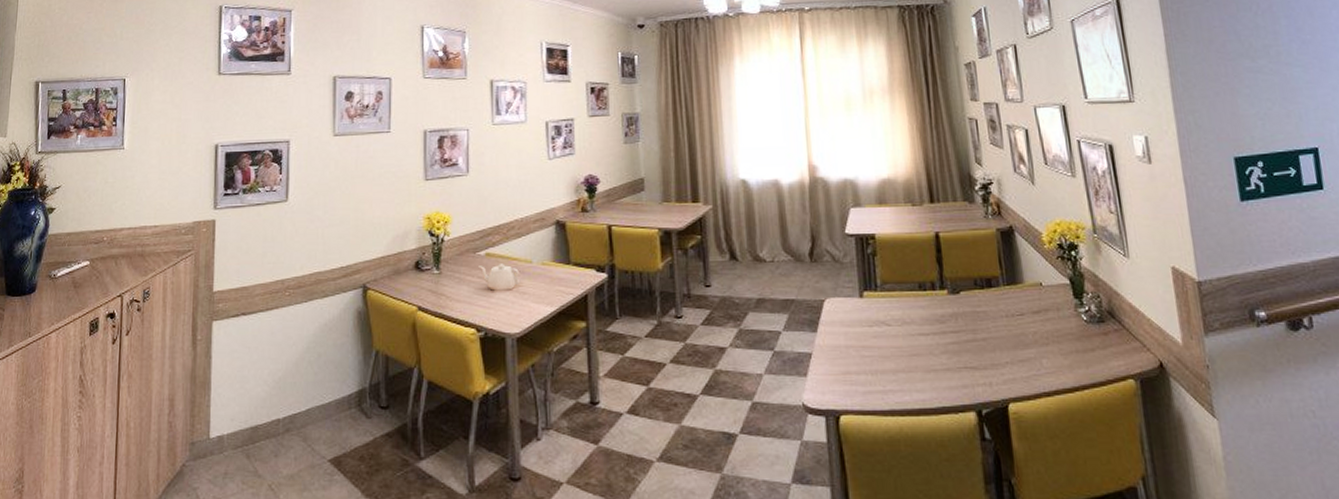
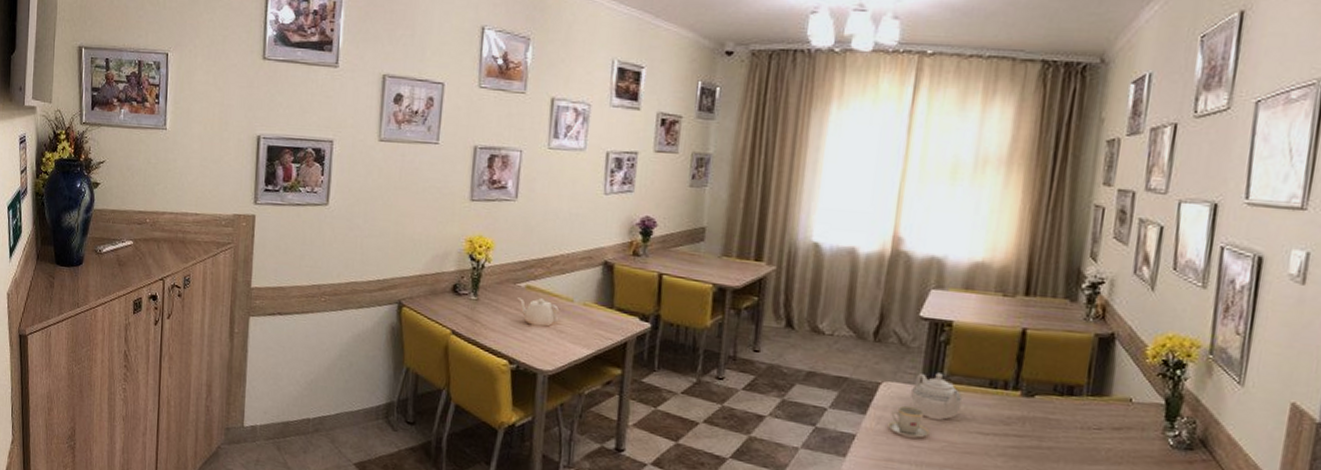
teacup: none [838,318,877,348] -> present [888,405,930,438]
teapot: none [852,283,900,329] -> present [909,373,963,421]

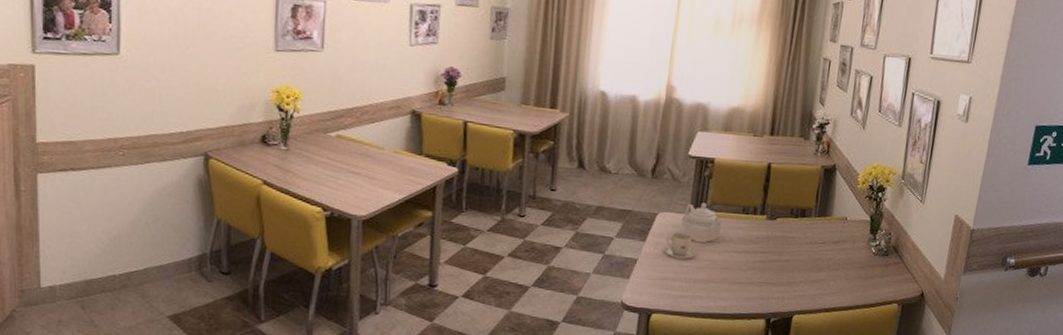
teapot: present [517,297,559,327] -> none [328,147,371,174]

